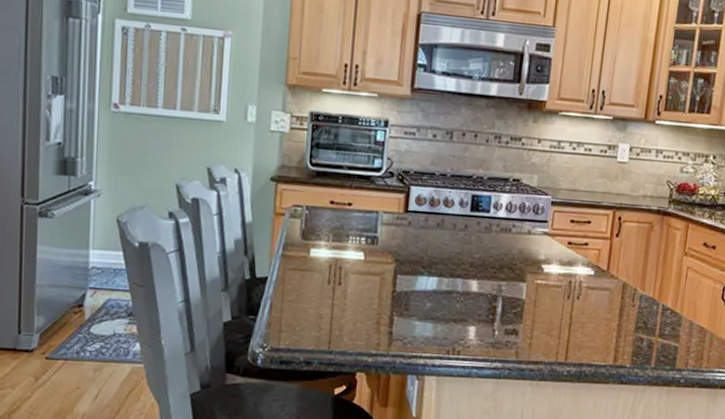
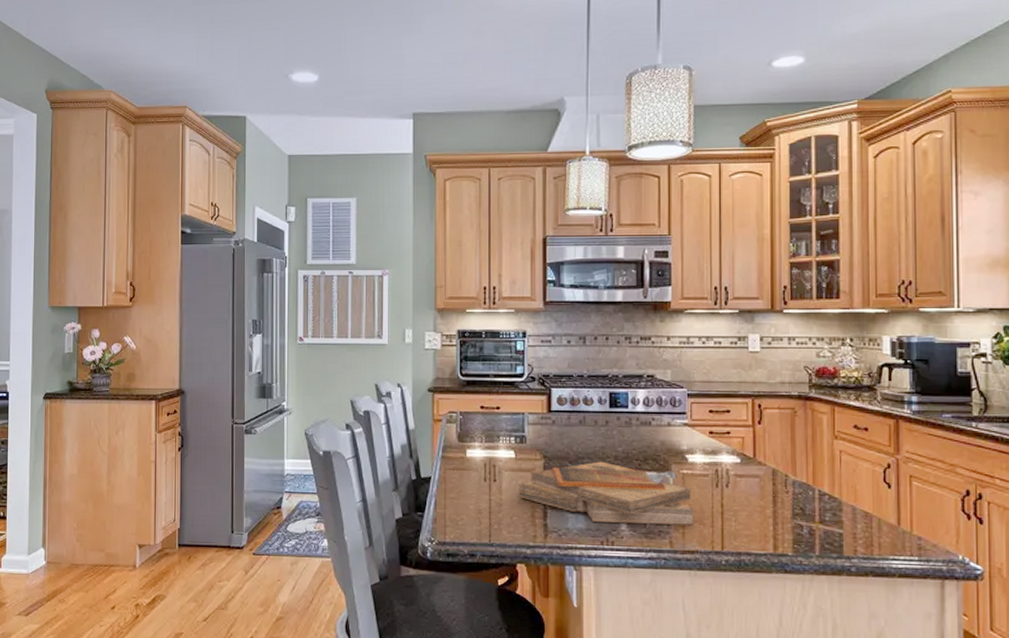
clipboard: none [364,267,543,336] -> present [518,461,694,525]

